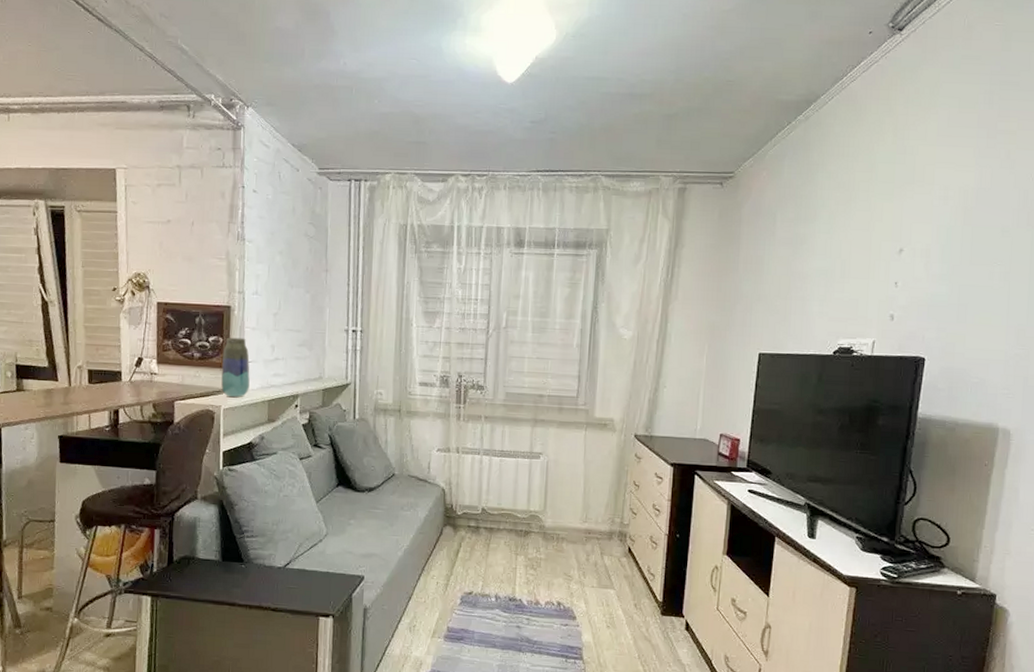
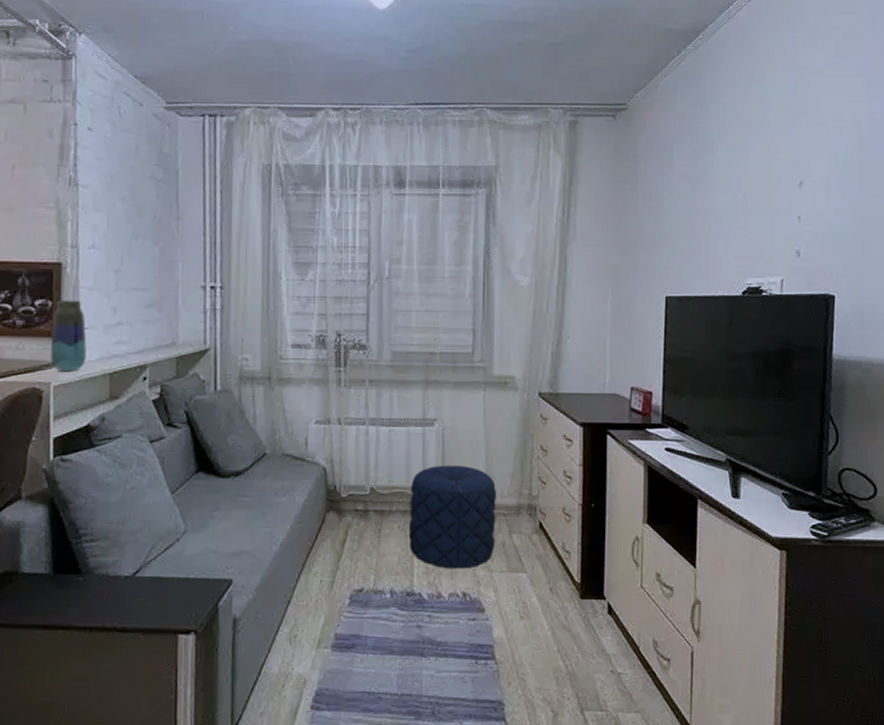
pouf: none [513,492,592,582] -> present [408,465,496,569]

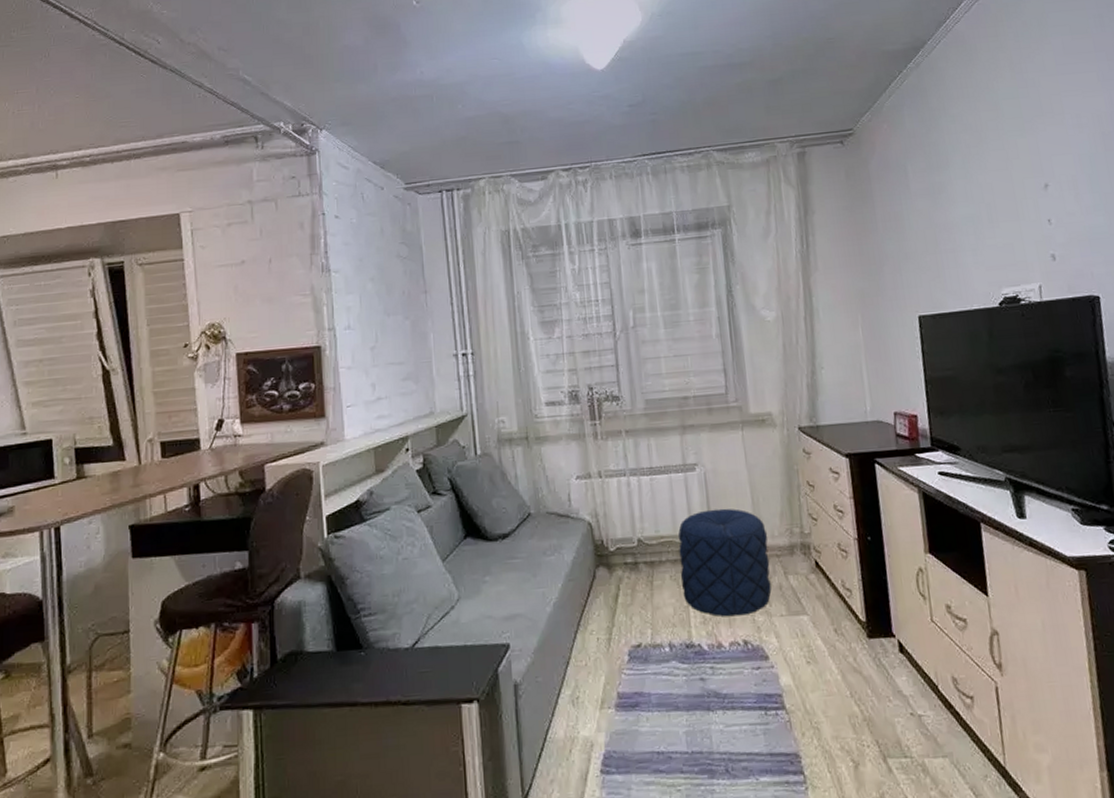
vase: present [51,300,87,372] -> none [316,380,351,451]

